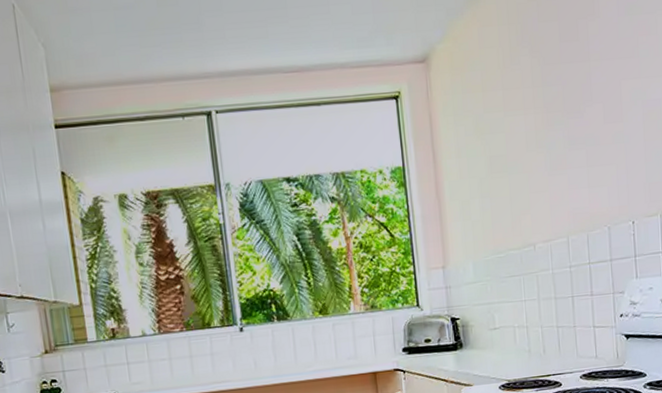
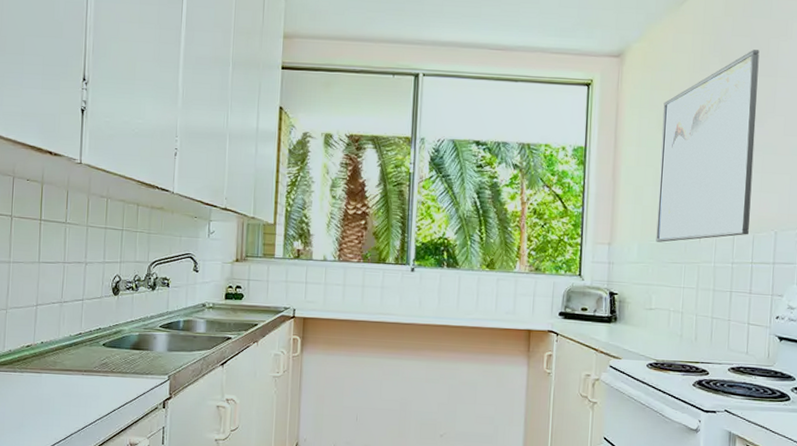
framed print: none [478,34,583,257] -> present [656,50,760,242]

